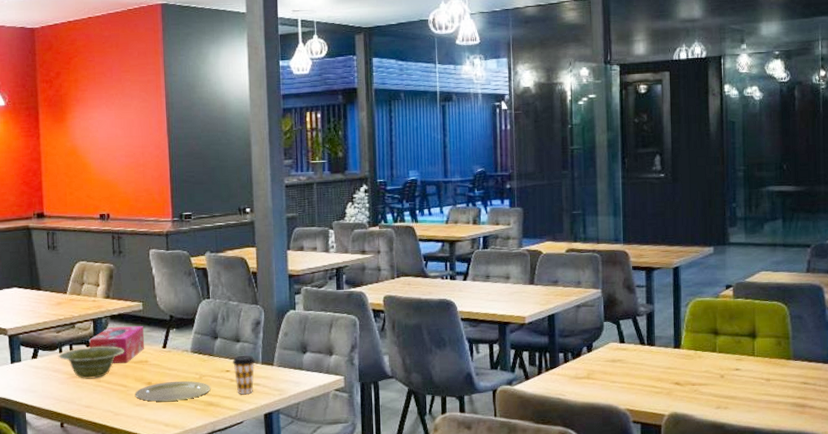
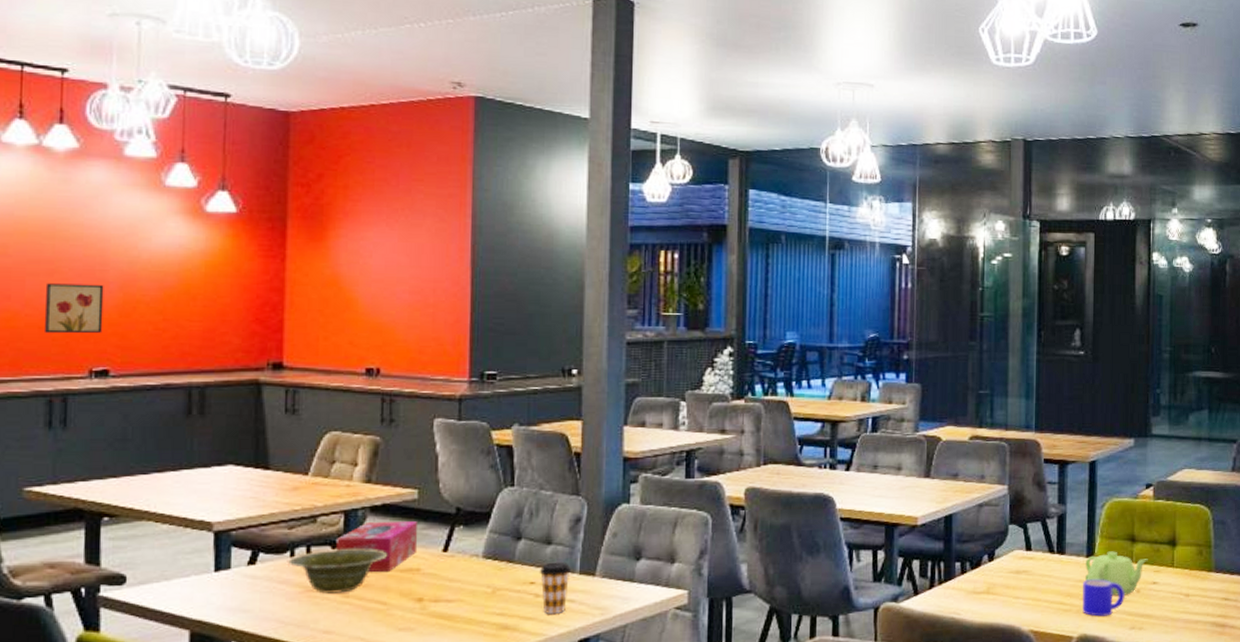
plate: present [134,380,211,402] -> none [397,595,507,625]
mug: none [672,366,710,398] -> present [1082,579,1125,617]
teapot: none [673,343,730,380] -> present [1084,551,1148,596]

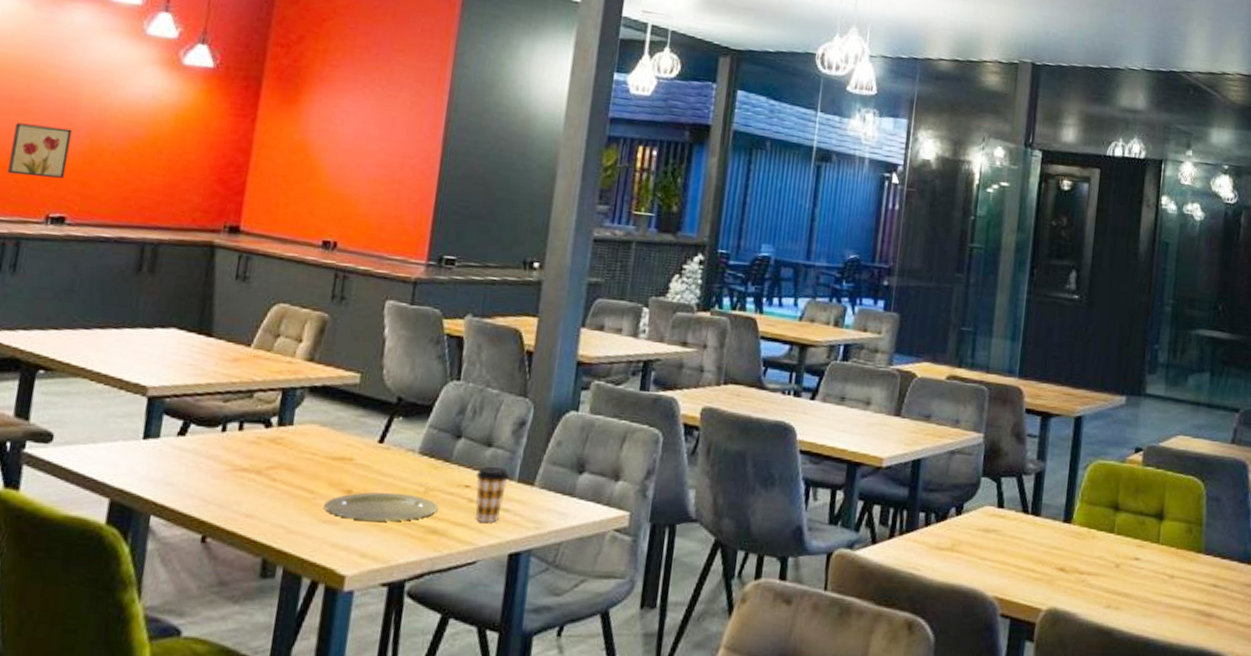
dish: present [288,548,388,594] -> none [219,428,322,476]
tissue box: present [337,521,418,573] -> none [270,403,357,459]
plate: none [397,595,507,625] -> present [323,492,438,522]
mug: present [1082,579,1125,617] -> none [1054,547,1103,590]
teapot: present [1084,551,1148,596] -> none [1059,518,1131,569]

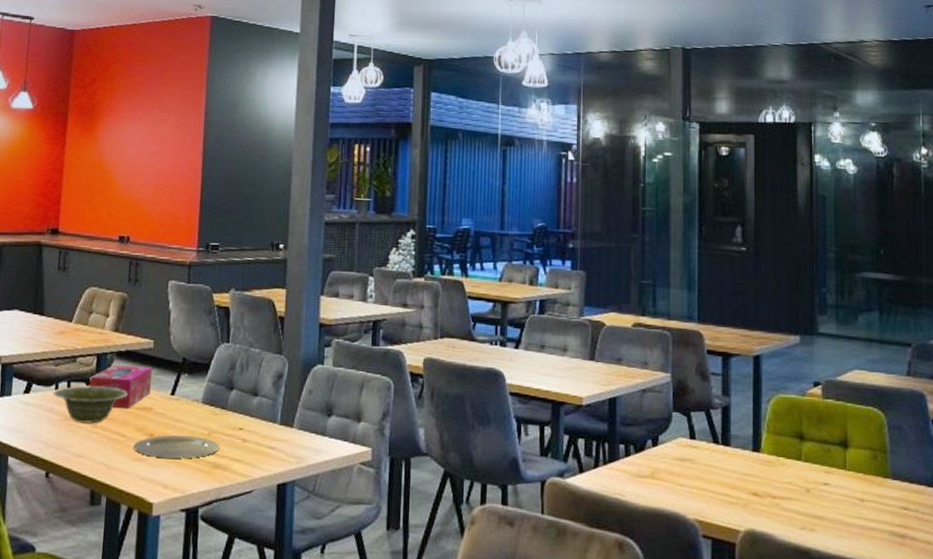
dish: none [219,428,322,476] -> present [53,386,128,424]
tissue box: none [270,403,357,459] -> present [90,365,153,409]
coffee cup: present [475,466,510,523] -> none [246,412,273,458]

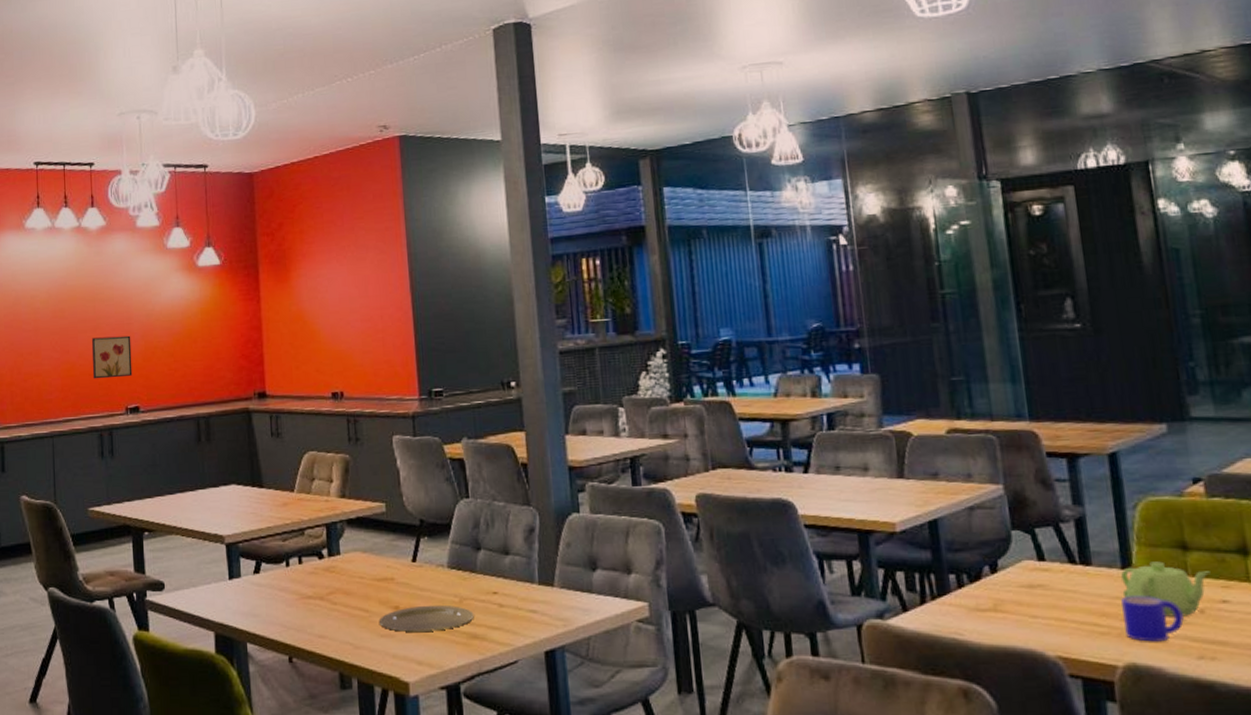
dish: present [53,386,128,424] -> none [285,559,366,601]
tissue box: present [90,365,153,409] -> none [322,533,390,582]
mug: none [749,474,794,513] -> present [1121,596,1184,642]
teapot: none [751,447,818,494] -> present [1121,561,1211,617]

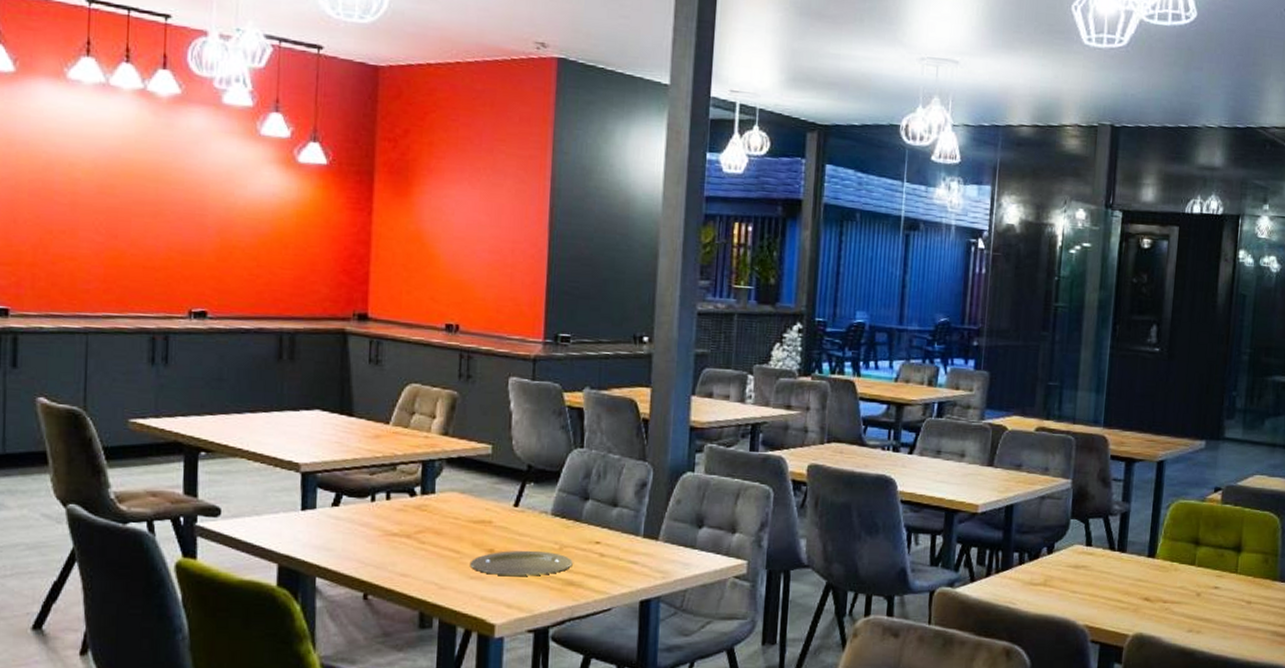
wall art: present [92,335,133,379] -> none [149,225,203,276]
teapot: present [1121,561,1211,617] -> none [1144,552,1211,598]
mug: present [1121,596,1184,642] -> none [1140,579,1185,617]

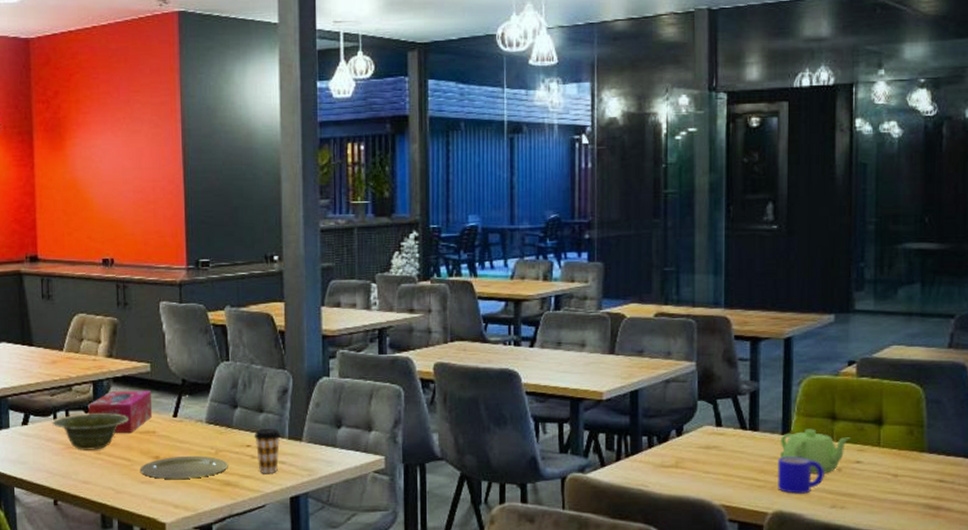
dish: none [369,497,462,539] -> present [52,413,129,450]
tissue box: none [414,473,492,523] -> present [88,391,153,434]
coffee cup: none [604,524,635,574] -> present [253,428,281,473]
mug: none [1140,579,1185,617] -> present [778,456,824,494]
teapot: none [1144,552,1211,598] -> present [779,429,851,474]

